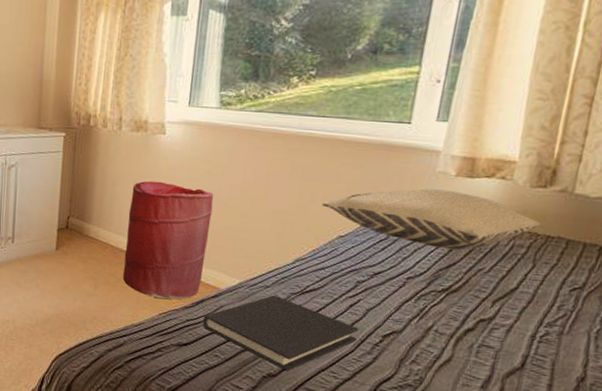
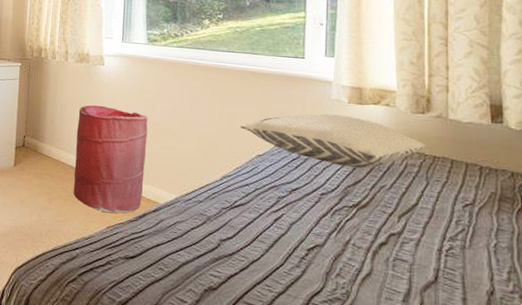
diary: present [202,295,359,371] -> none [146,210,286,284]

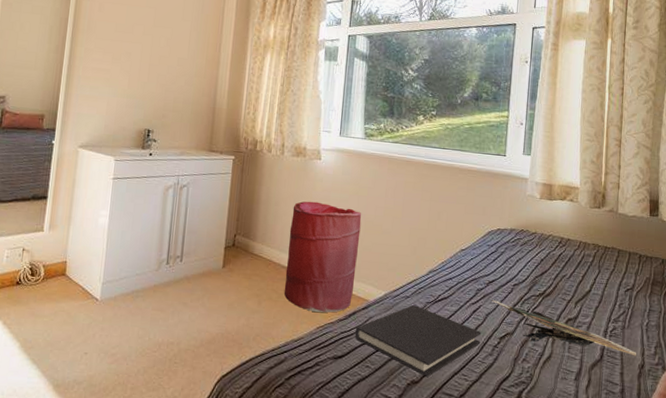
diary: none [146,210,286,284] -> present [355,305,482,377]
pillow: present [240,114,426,169] -> none [447,209,600,260]
magazine: none [295,209,484,281] -> present [491,300,637,357]

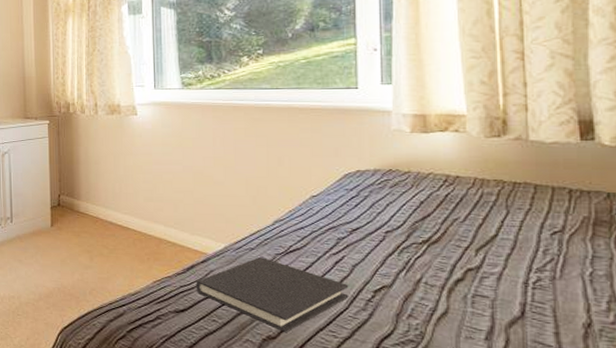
laundry hamper: present [284,201,362,313] -> none [113,157,190,267]
magazine: present [491,300,637,357] -> none [357,250,579,313]

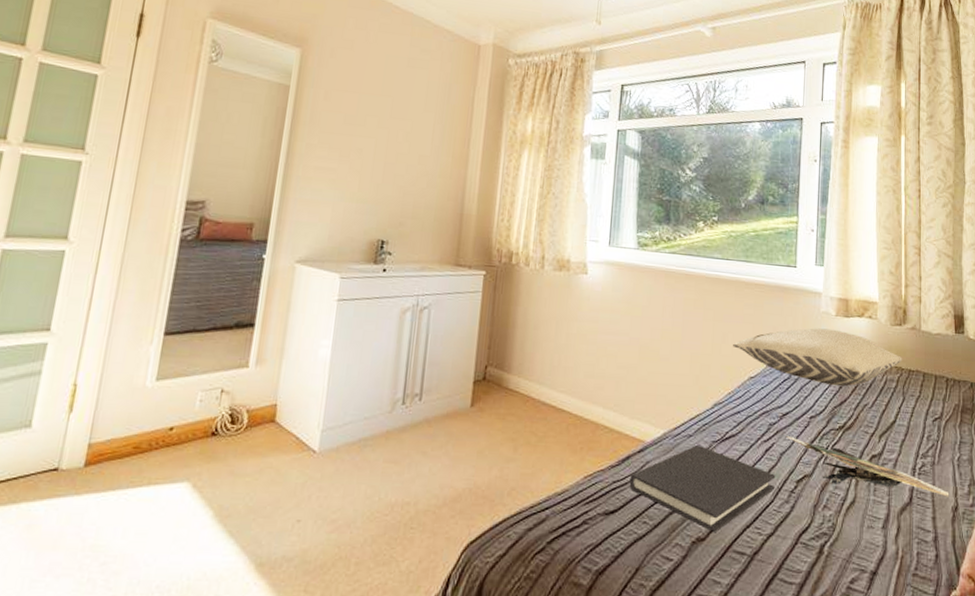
pillow: none [290,146,504,202] -> present [733,328,902,387]
magazine: none [357,250,579,313] -> present [785,436,949,497]

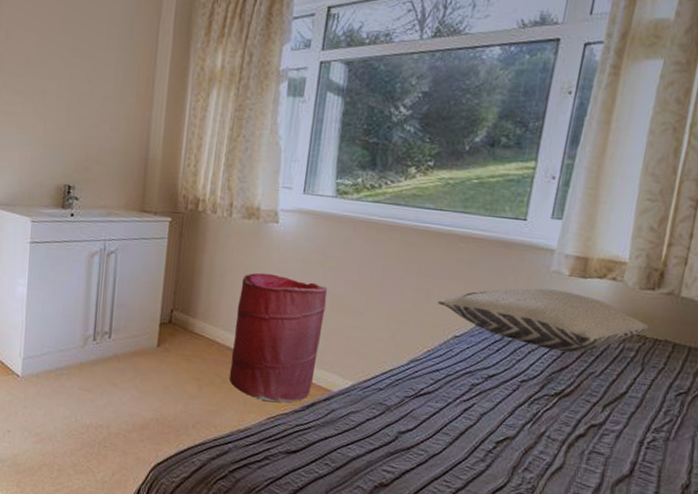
laundry hamper: none [545,323,636,458] -> present [229,272,328,403]
diary: present [629,445,776,532] -> none [313,399,473,480]
magazine: present [785,436,949,497] -> none [488,398,682,475]

